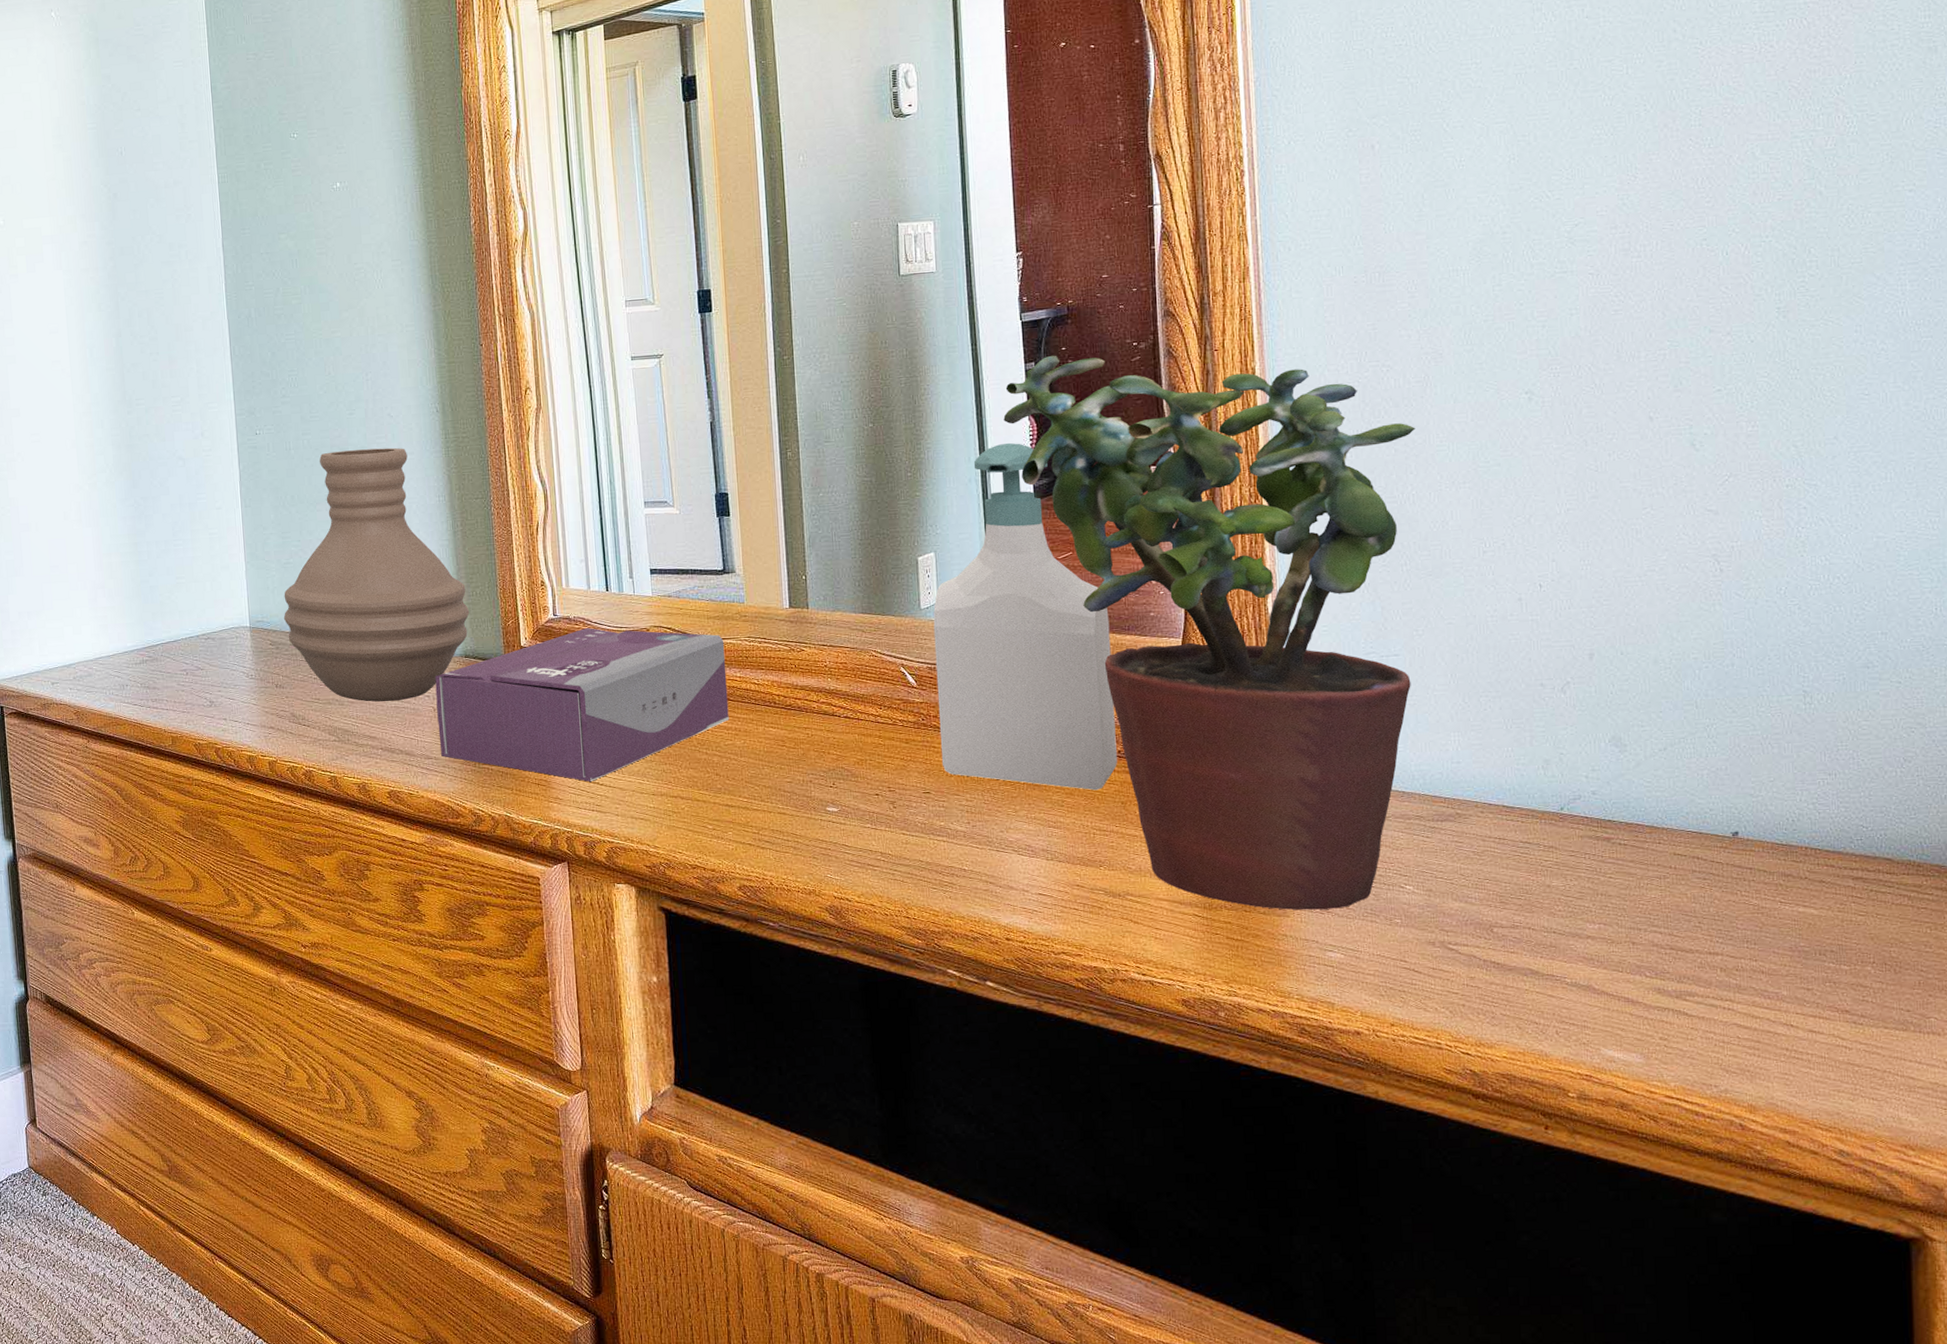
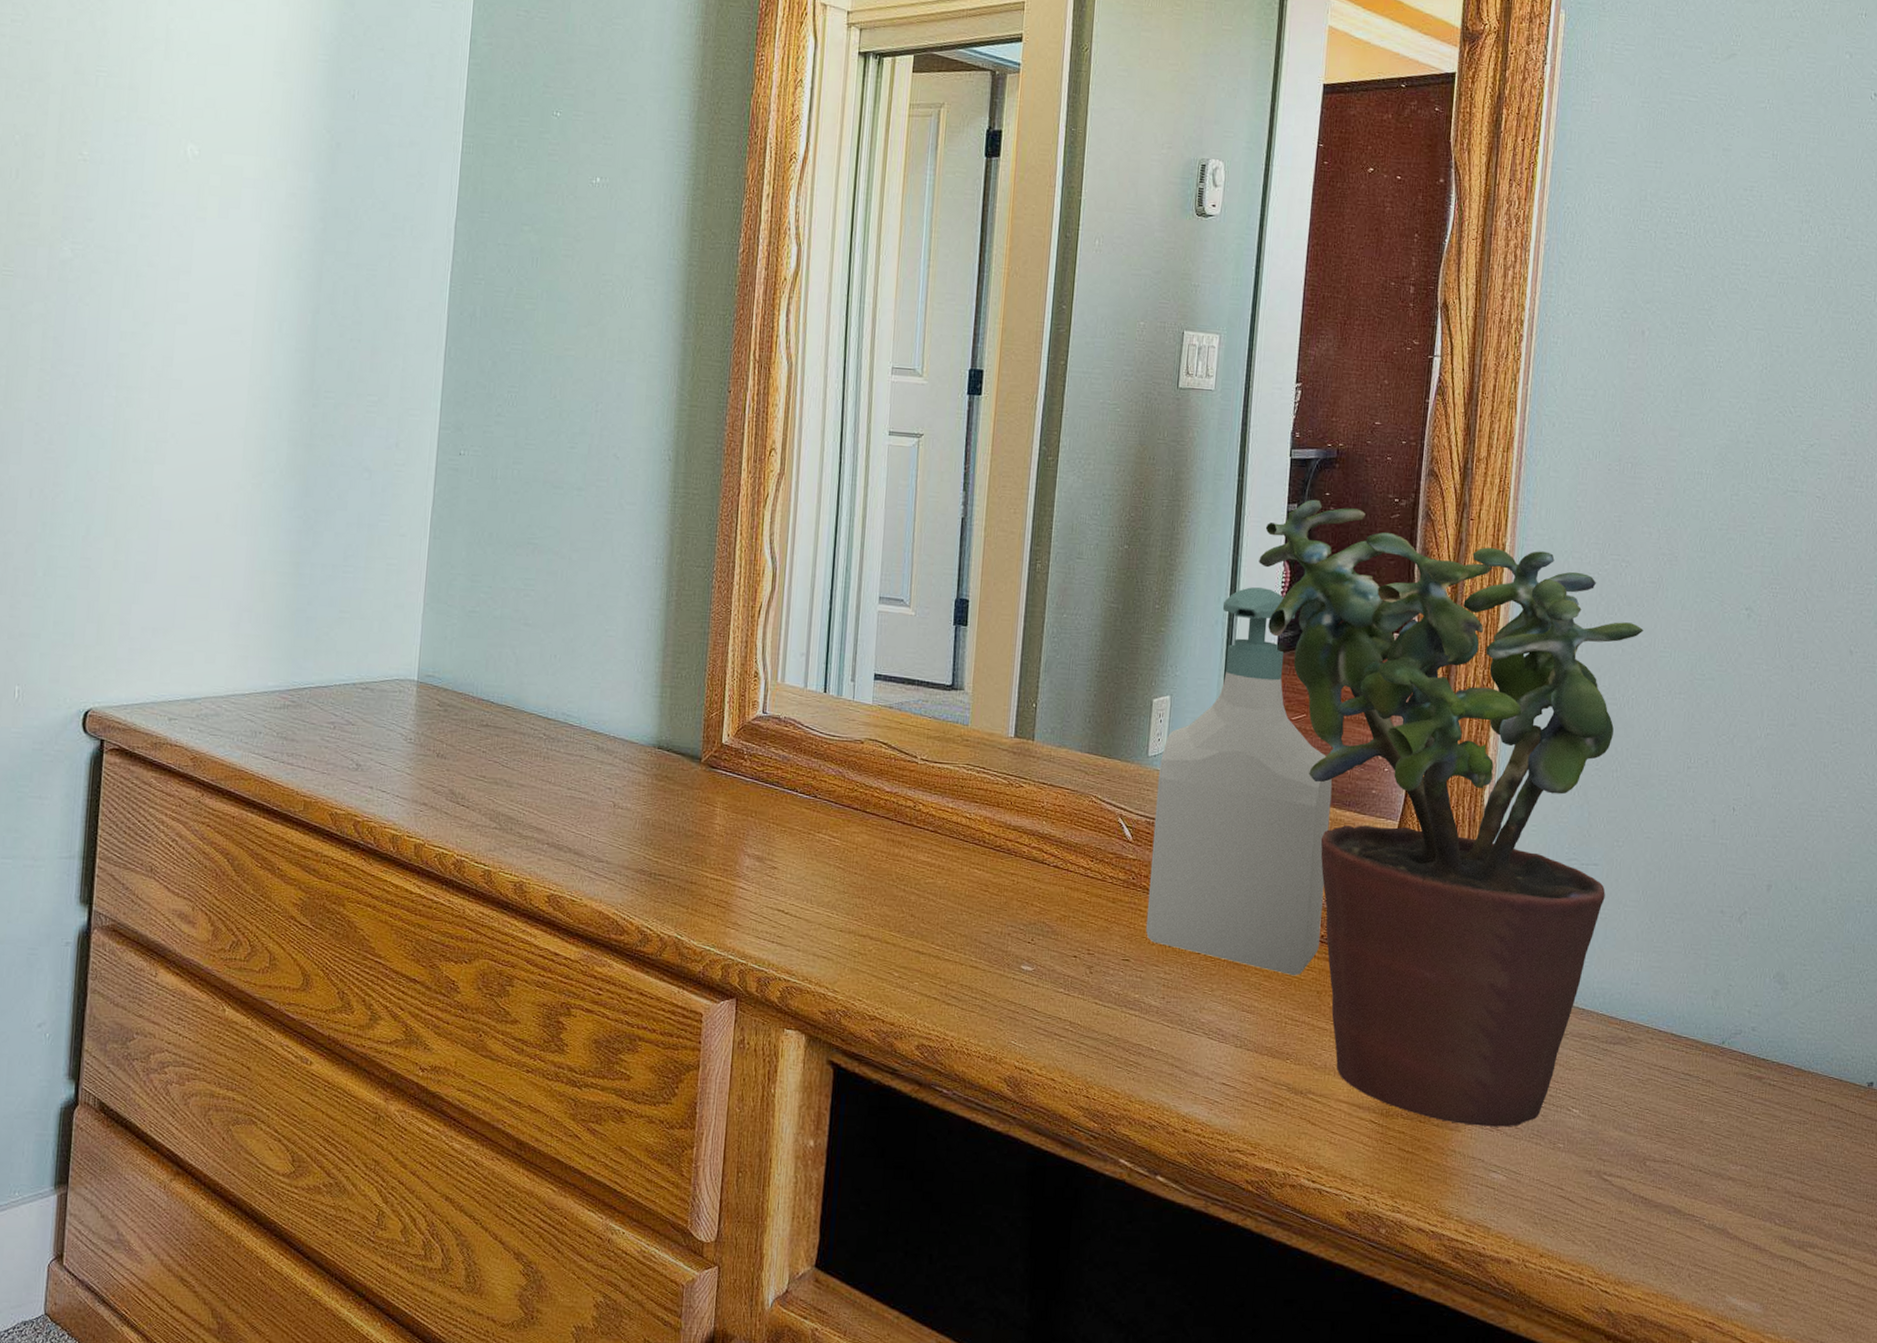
vase: present [283,447,470,702] -> none [458,488,671,790]
tissue box: present [435,627,729,782] -> none [614,731,941,908]

